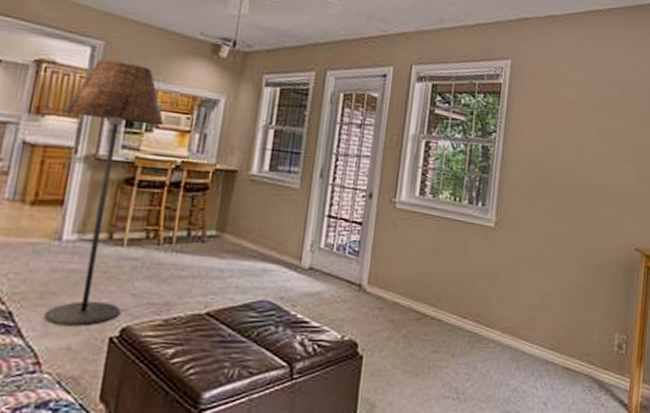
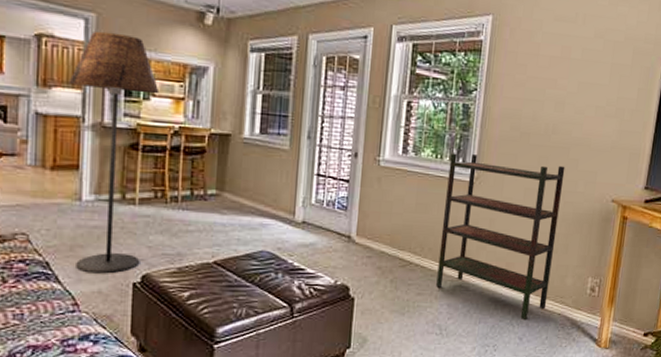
bookshelf: none [453,196,587,383] -> present [436,153,565,321]

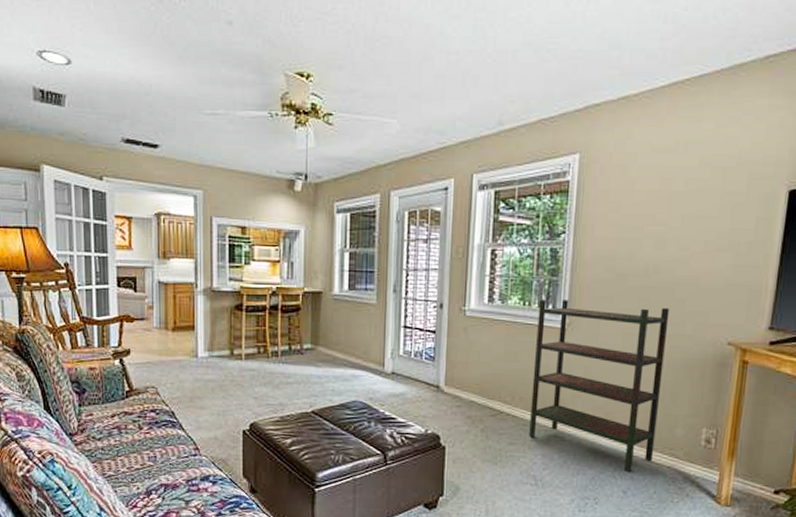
floor lamp: present [68,31,160,274] -> none [183,206,258,422]

